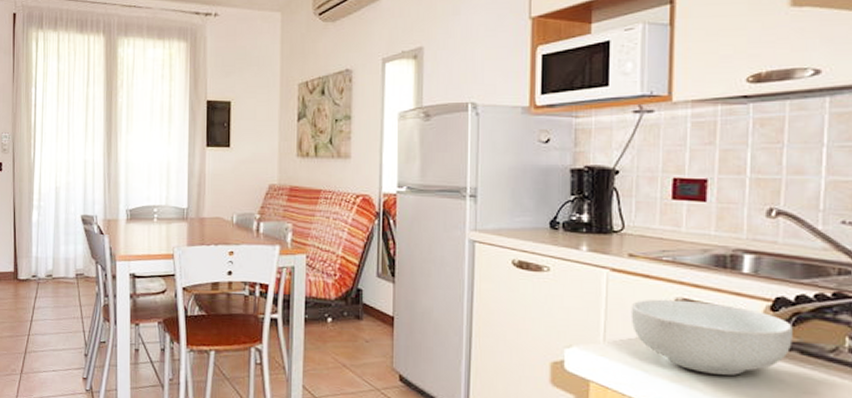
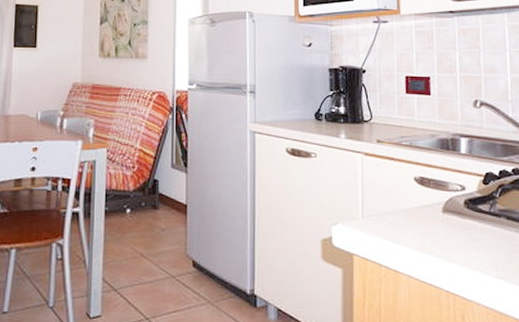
cereal bowl: present [630,299,793,375] -> none [381,178,501,241]

